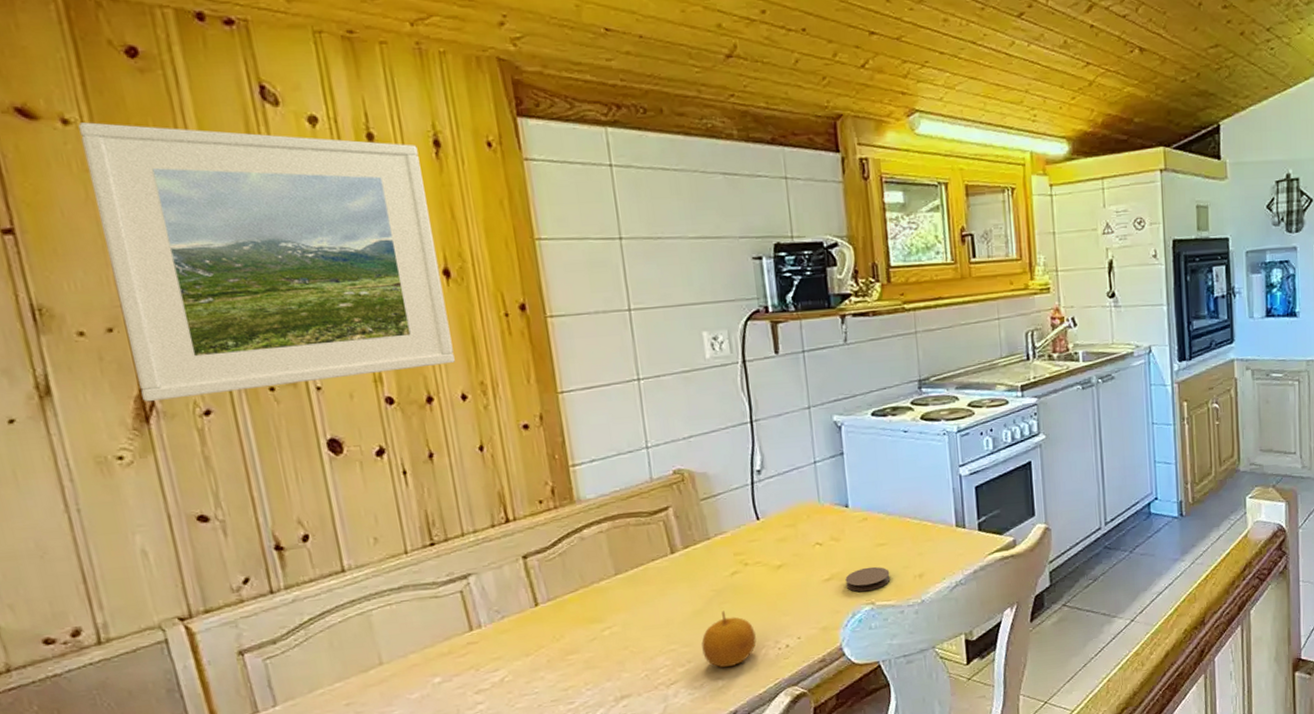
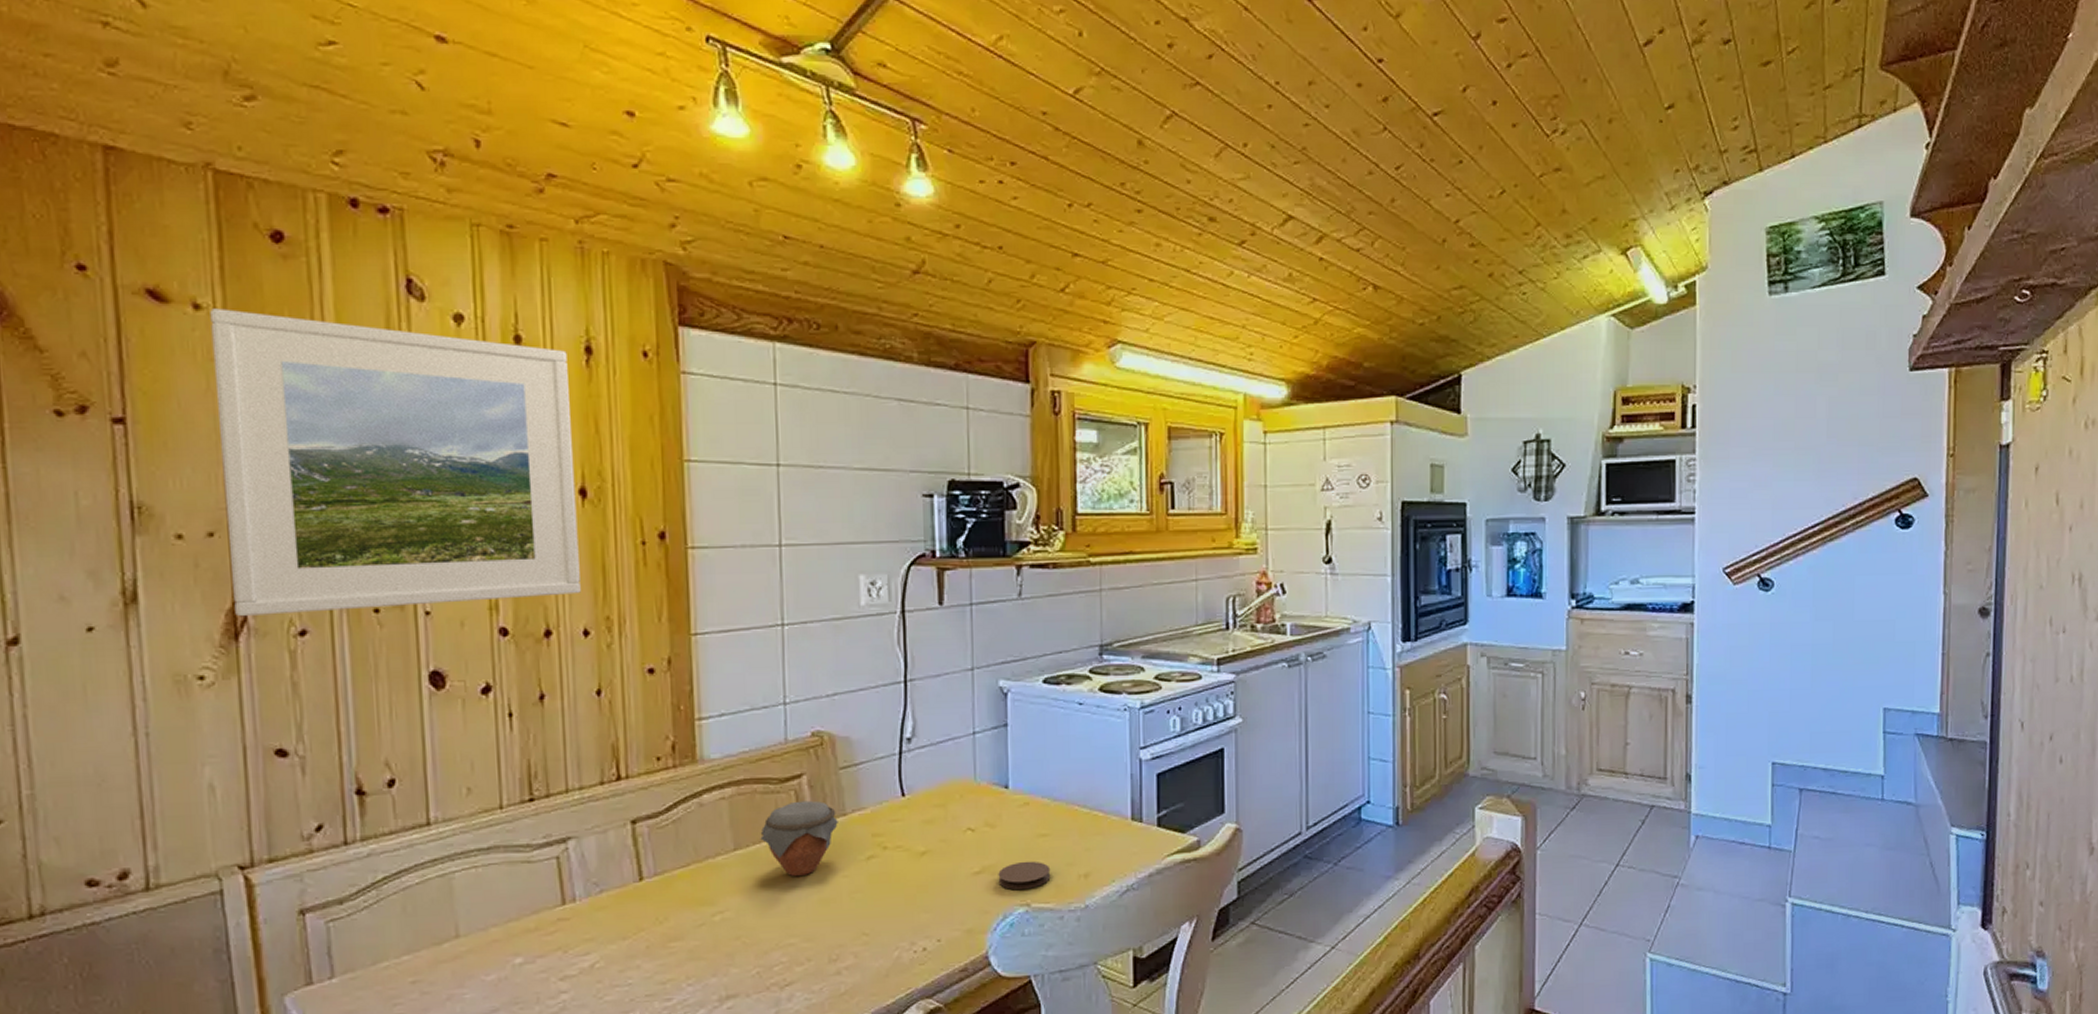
jar: none [636,528,704,594] -> present [760,800,838,877]
fruit: present [701,610,757,668] -> none [825,901,890,970]

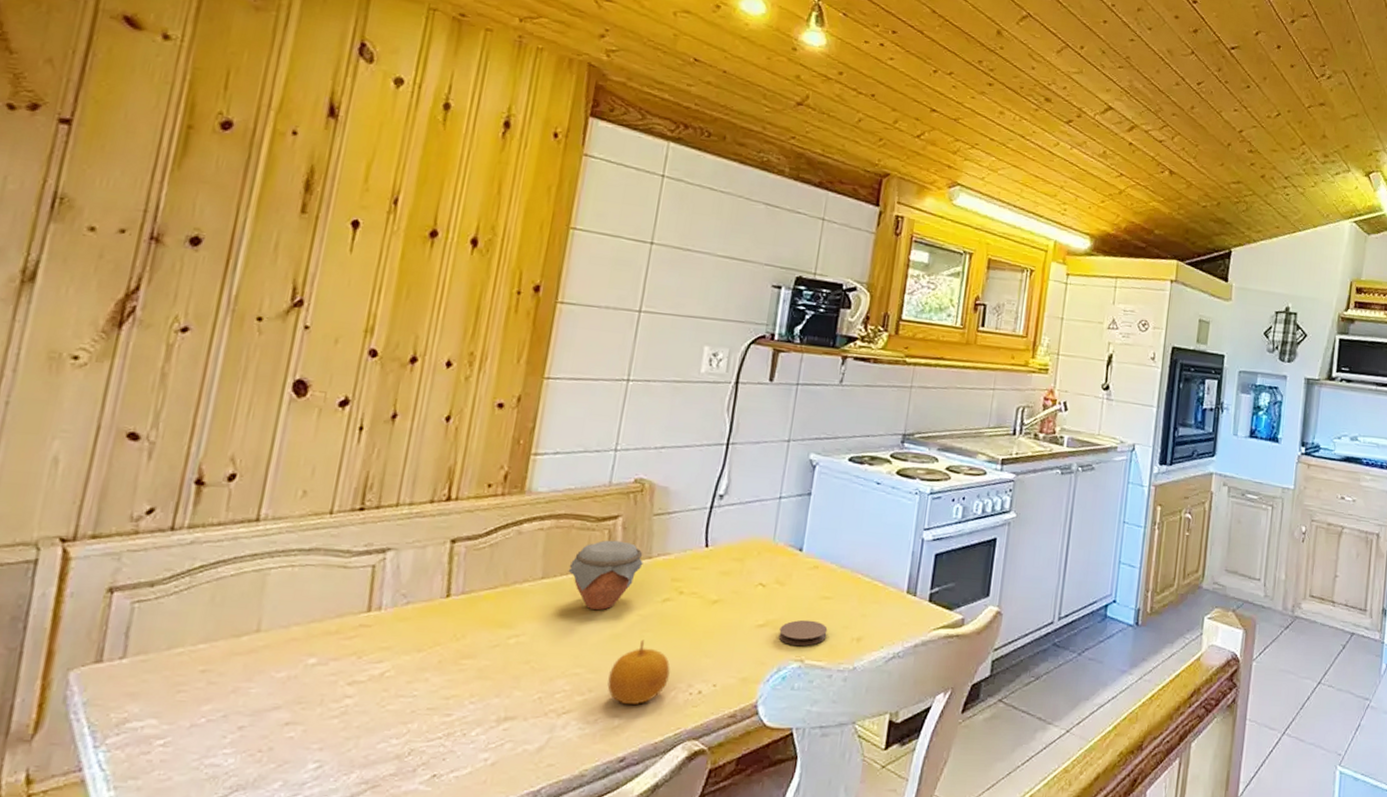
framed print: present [210,308,581,617] -> none [125,41,488,329]
fruit: none [825,901,890,970] -> present [607,639,671,705]

